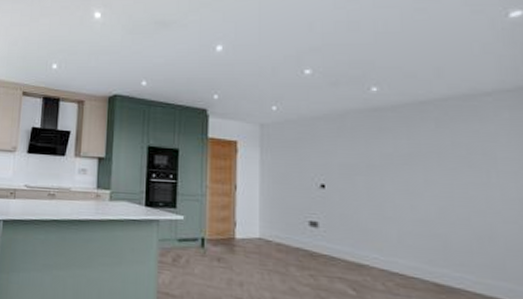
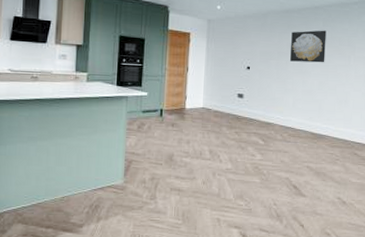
wall art: none [385,133,446,180] -> present [290,30,327,63]

